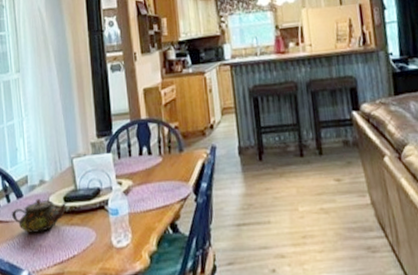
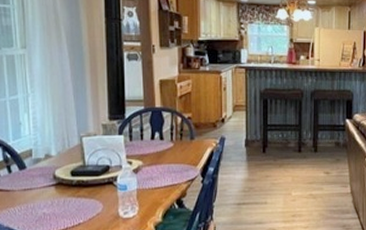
teapot: present [11,198,67,233] -> none [12,171,74,202]

